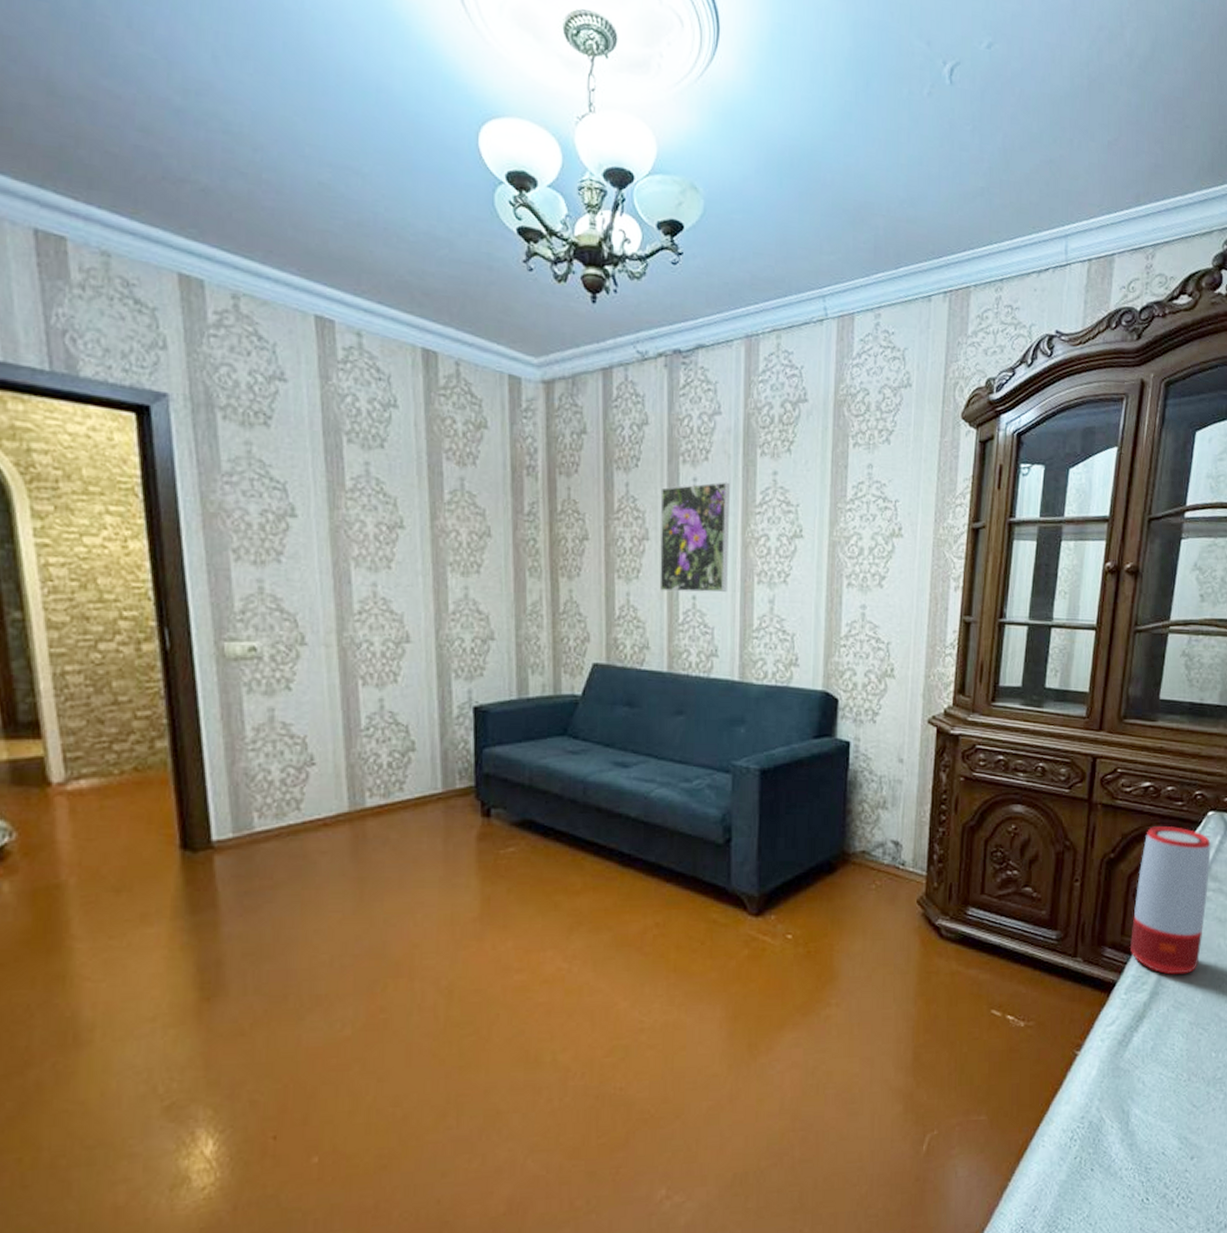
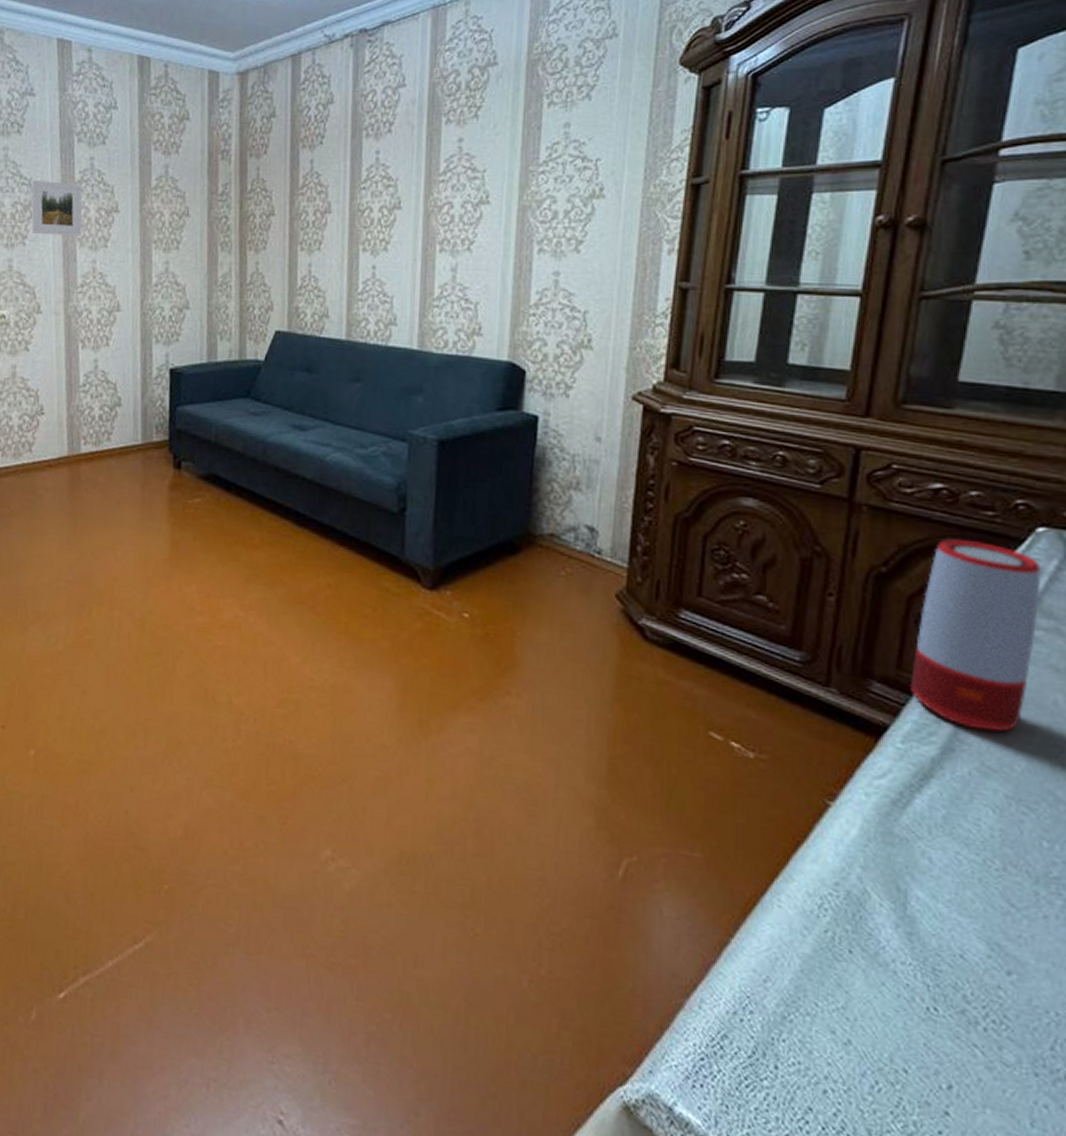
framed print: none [285,484,358,554] -> present [31,179,83,236]
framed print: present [659,482,730,593] -> none [340,152,413,262]

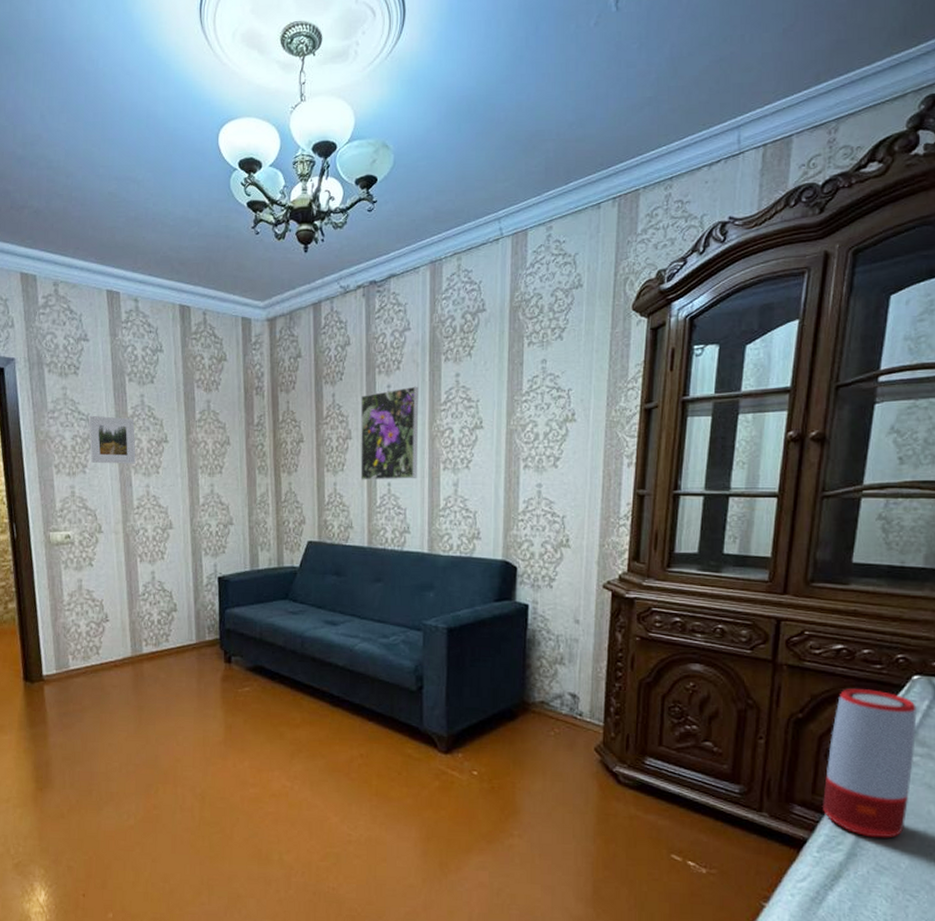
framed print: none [340,152,413,262] -> present [360,386,418,480]

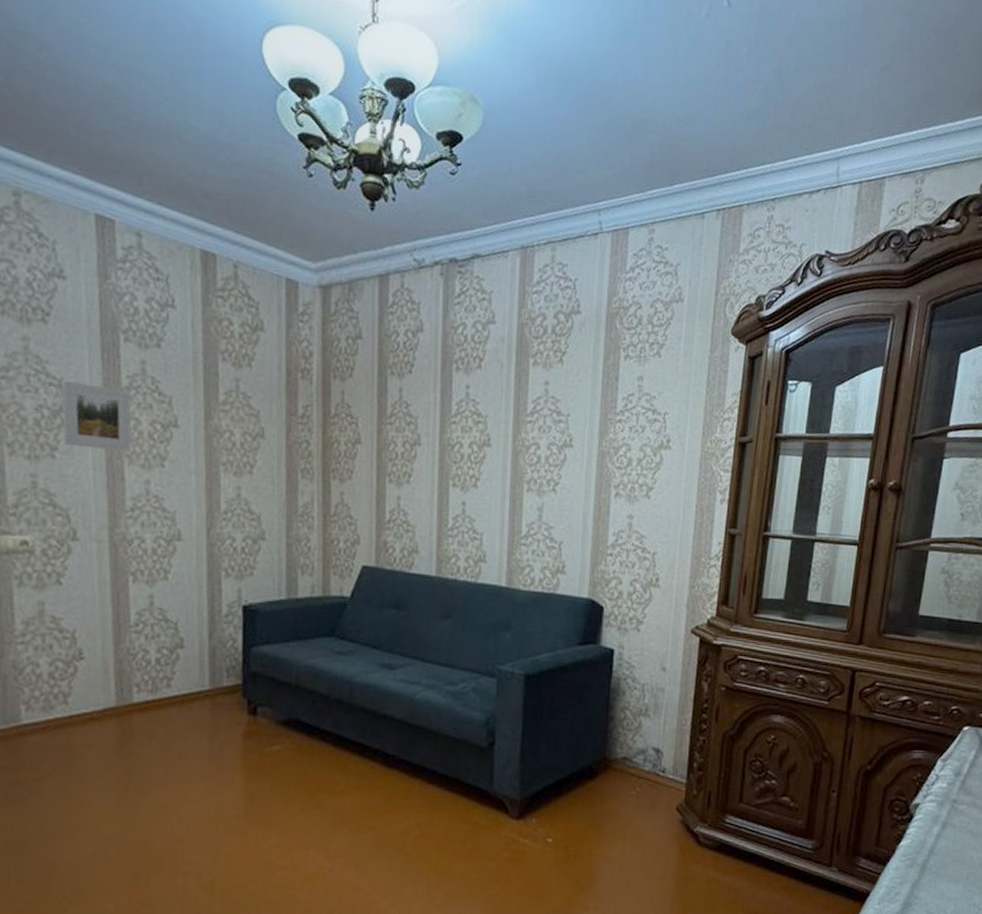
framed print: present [360,386,418,480] -> none [430,390,502,500]
speaker: present [822,689,917,838] -> none [884,740,965,886]

